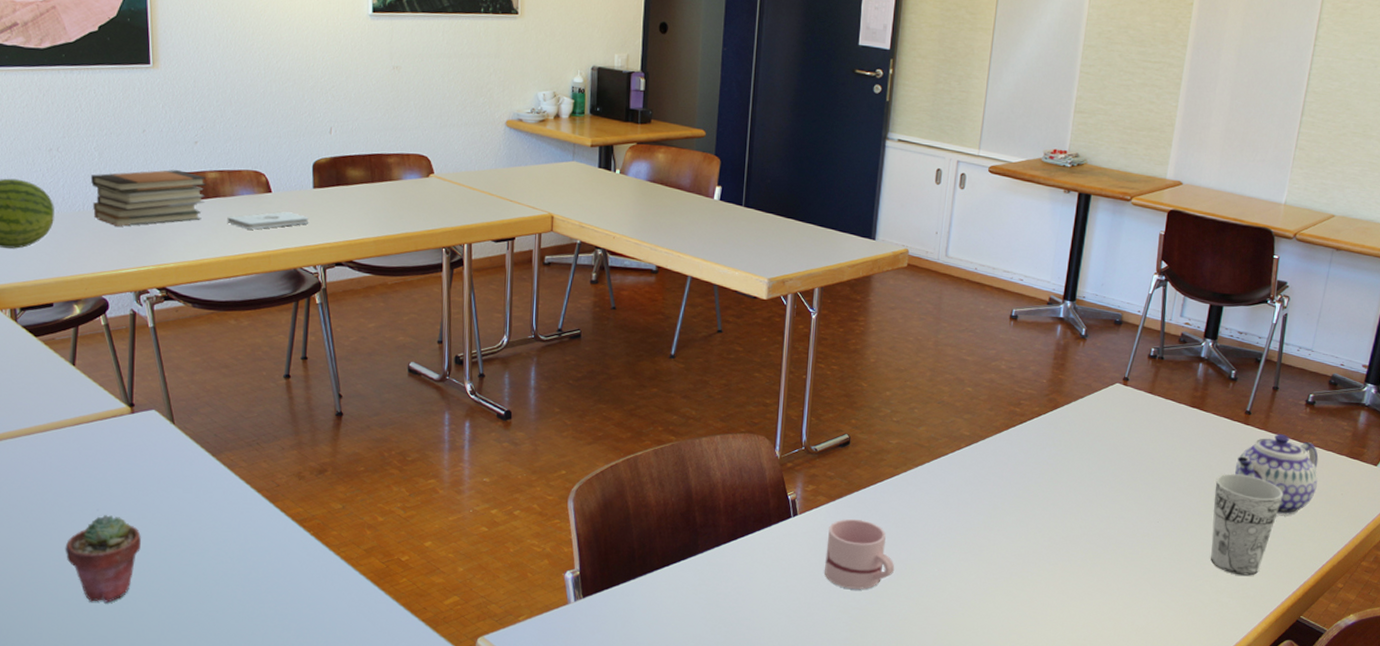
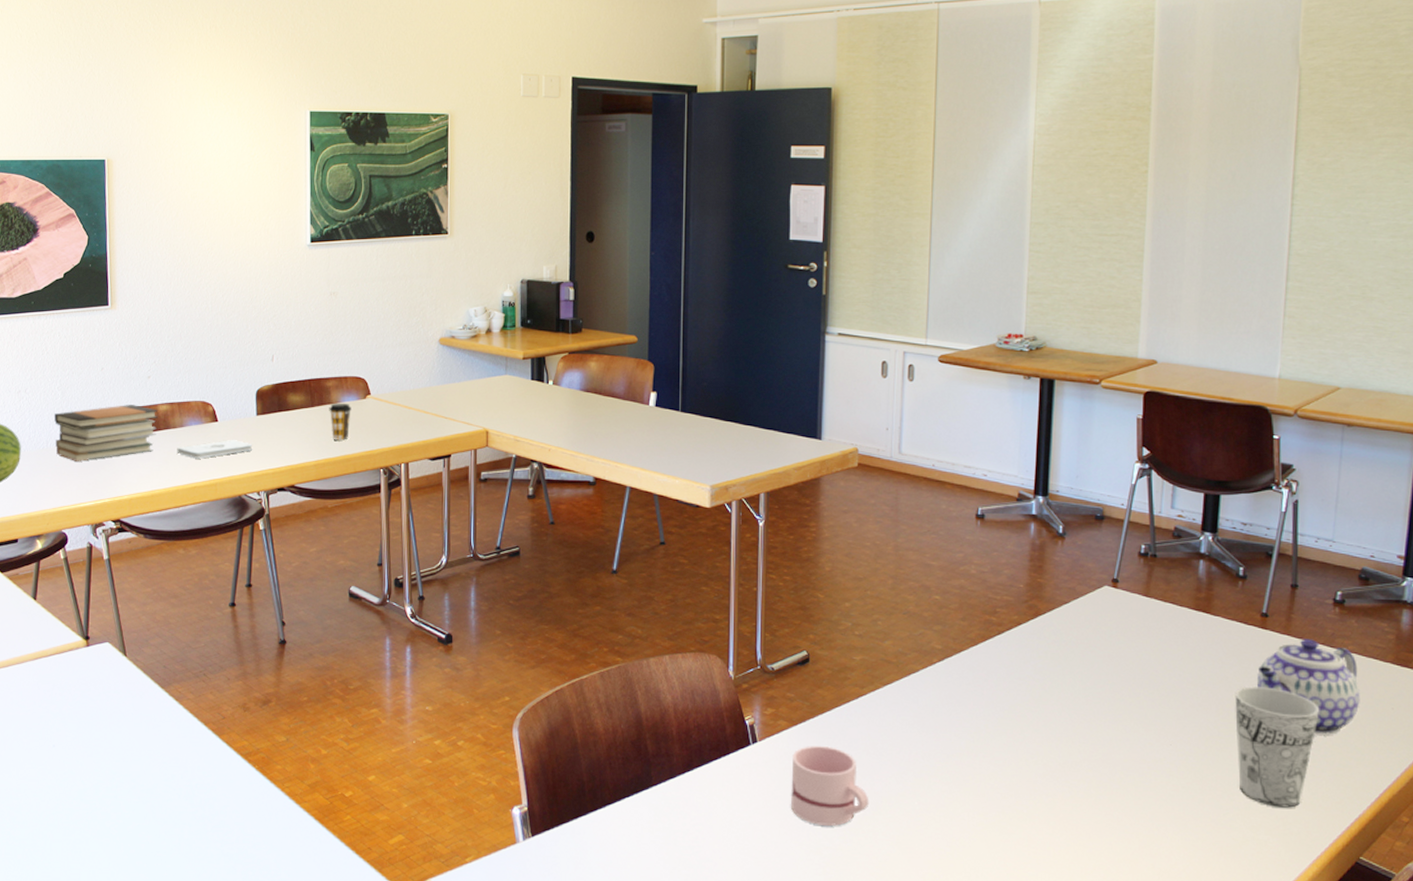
potted succulent: present [65,515,141,603] -> none [22,751,94,843]
coffee cup: none [390,180,414,218] -> present [329,403,351,440]

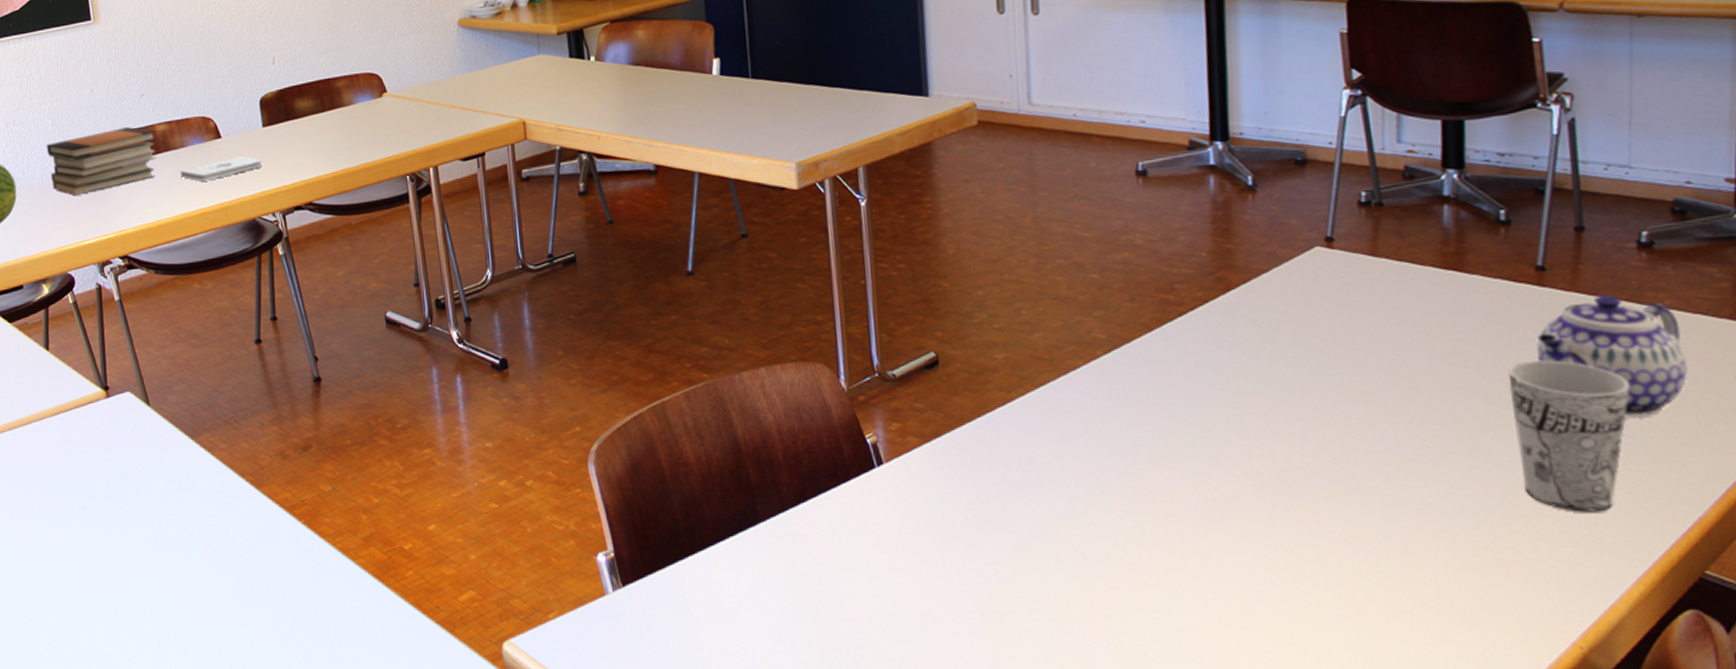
coffee cup: present [329,403,351,440] -> none [342,104,367,148]
mug: present [791,746,869,826] -> none [929,465,1031,559]

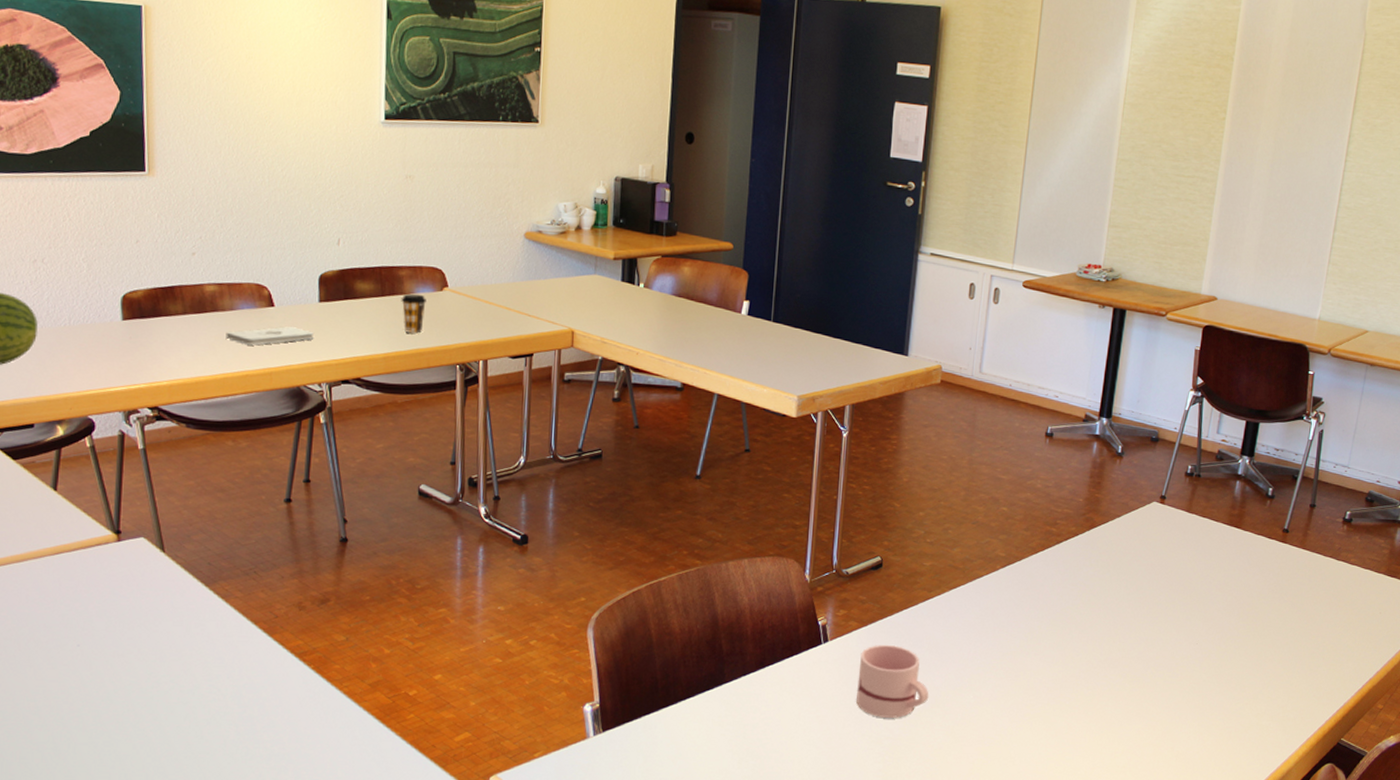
book stack: present [46,127,157,195] -> none [78,282,205,342]
coffee cup: none [342,104,367,148] -> present [401,293,426,334]
mug: none [929,465,1031,559] -> present [856,645,929,718]
cup: present [1507,360,1631,512] -> none [1250,593,1323,698]
teapot: present [1537,295,1688,417] -> none [1273,552,1357,635]

